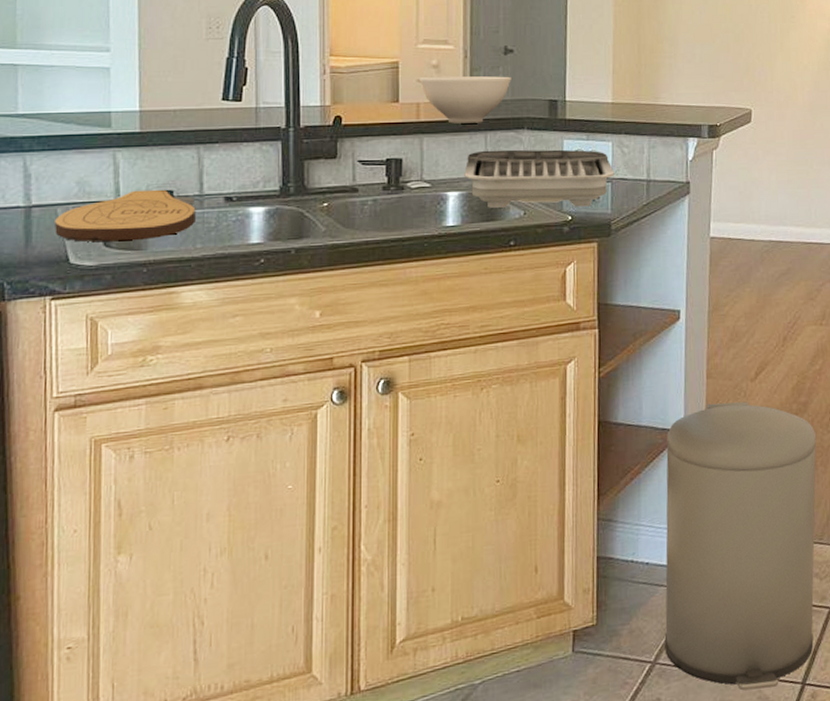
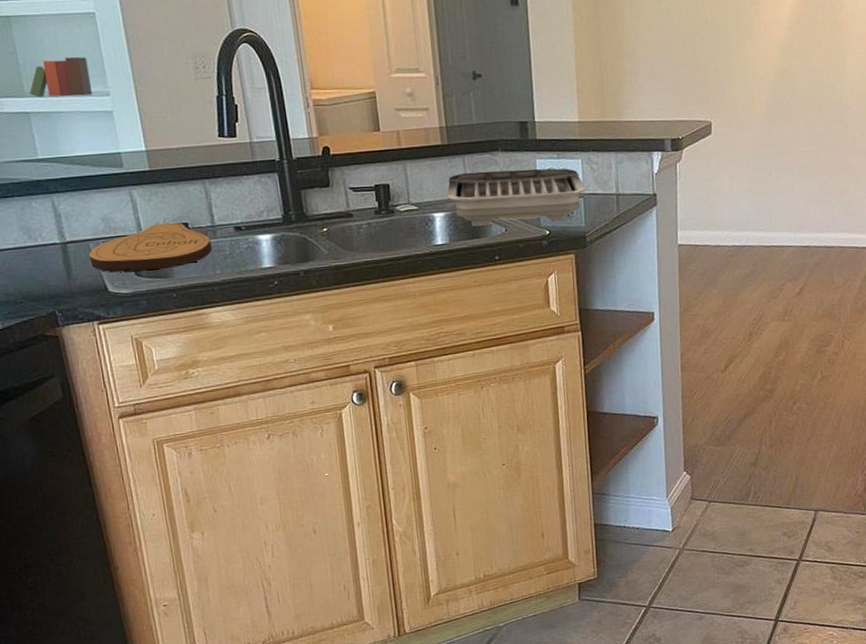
books: none [22,9,92,50] -> present [30,56,93,97]
bowl: present [420,76,511,124] -> none [397,100,482,149]
pedal bin: present [664,402,817,691] -> none [648,390,784,627]

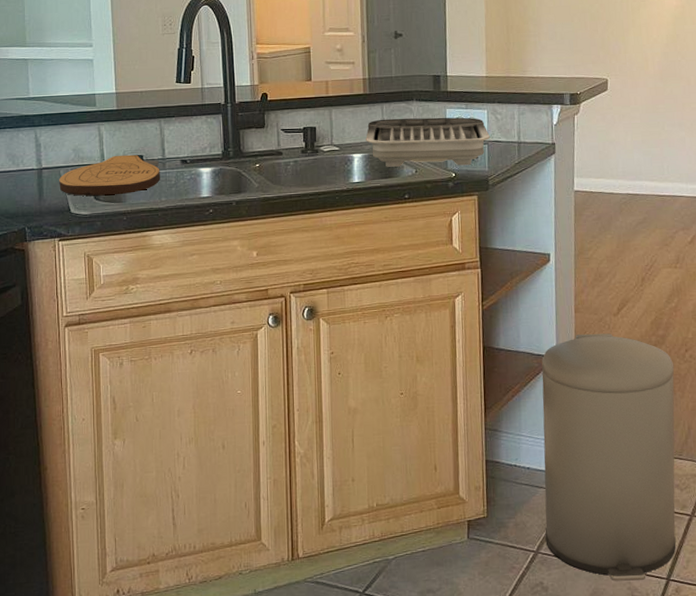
books: present [30,56,93,97] -> none [30,14,79,47]
pedal bin: none [648,390,784,627] -> present [541,333,676,581]

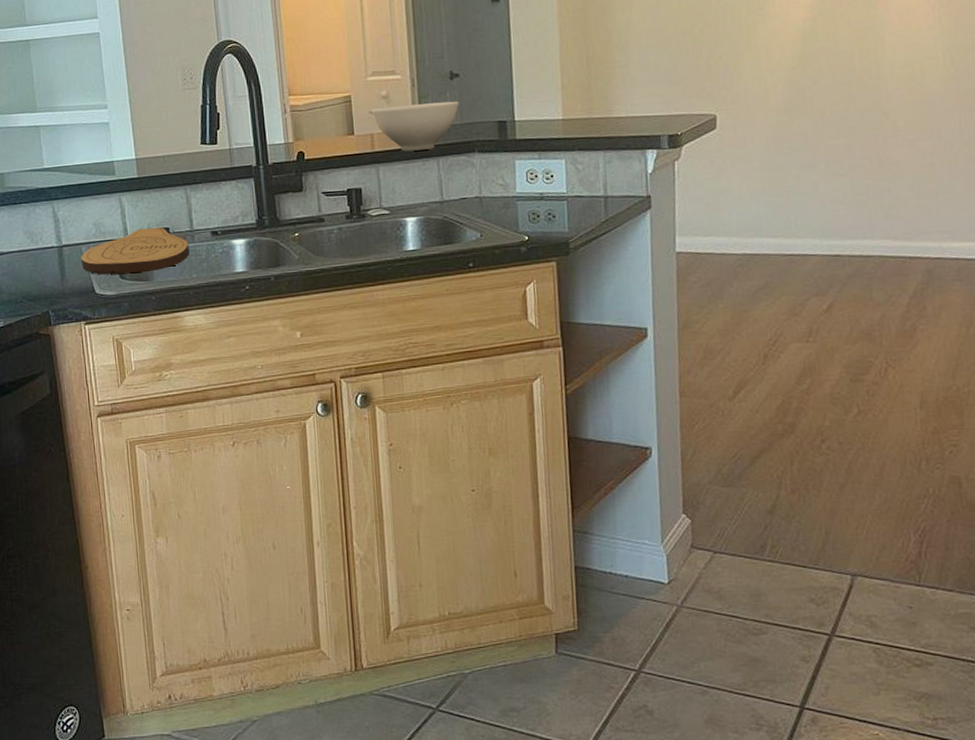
bowl: none [327,56,401,97] -> present [372,101,459,152]
dish rack: present [366,117,491,167] -> none [420,169,571,232]
pedal bin: present [541,333,676,581] -> none [640,421,812,708]

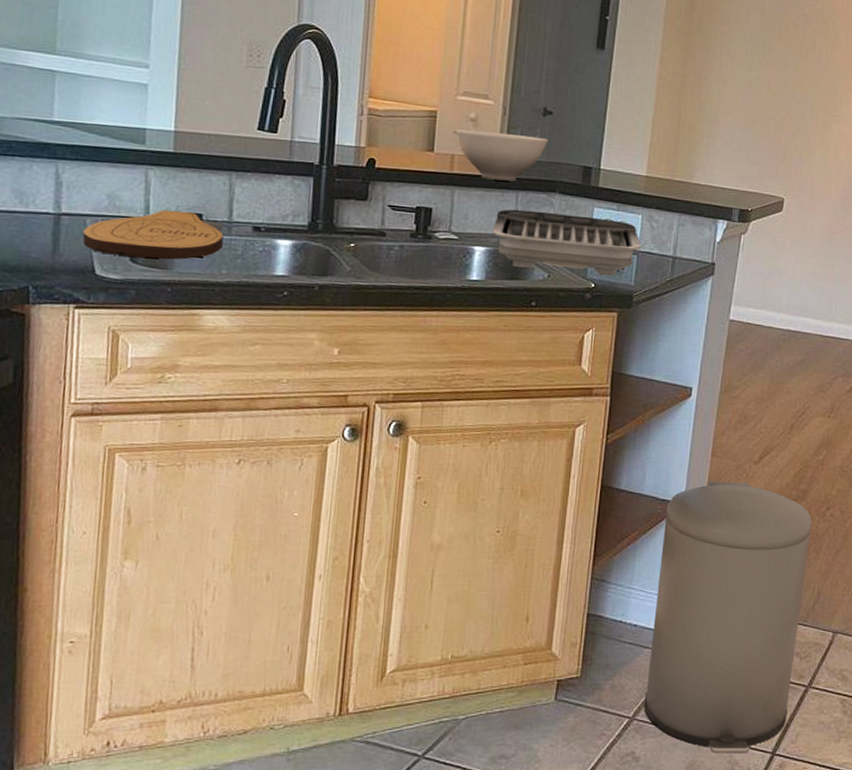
dish rack: none [420,169,571,232] -> present [492,209,642,276]
pedal bin: none [640,421,812,708] -> present [643,480,813,755]

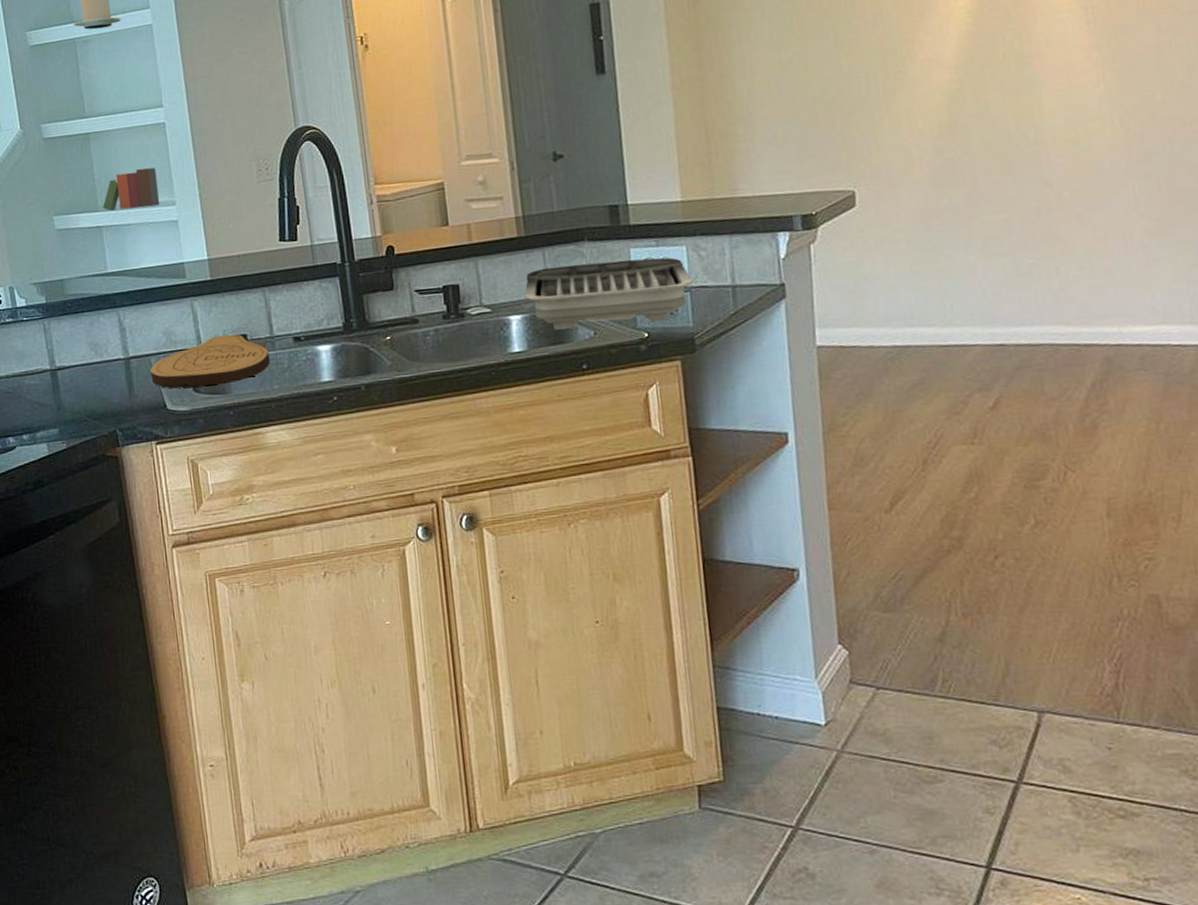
books: none [61,21,133,64] -> present [103,167,160,211]
bowl: present [456,129,548,182] -> none [467,184,565,243]
pedal bin: present [643,480,813,755] -> none [785,537,998,869]

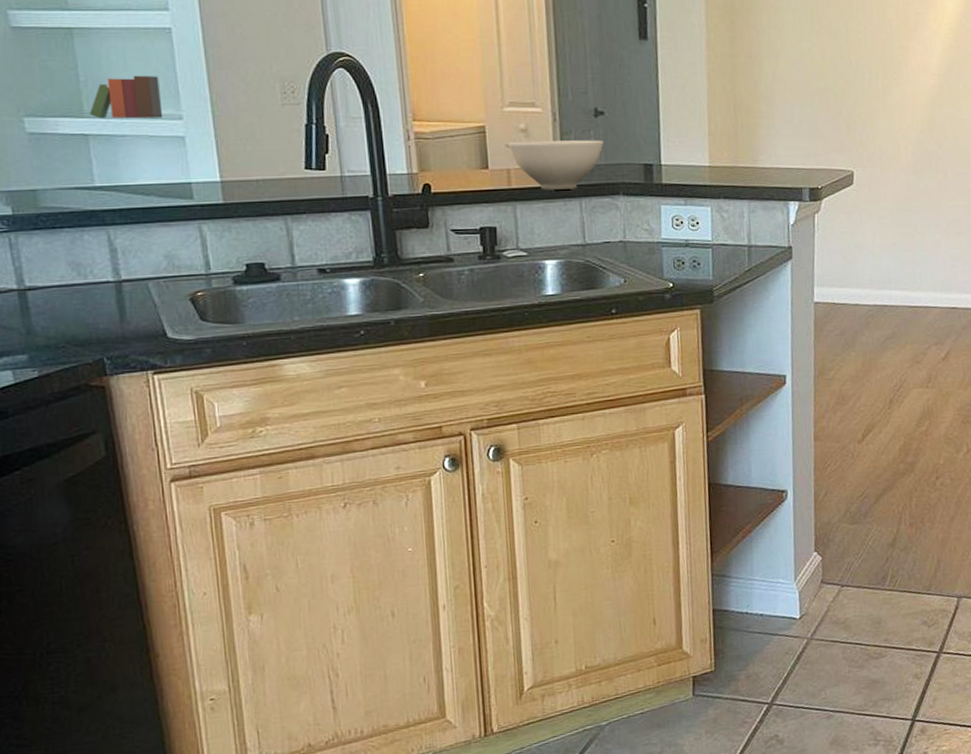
cutting board: present [150,334,270,389] -> none [147,262,291,316]
bowl: none [467,184,565,243] -> present [508,140,604,190]
dish rack: present [524,257,694,330] -> none [561,215,716,276]

